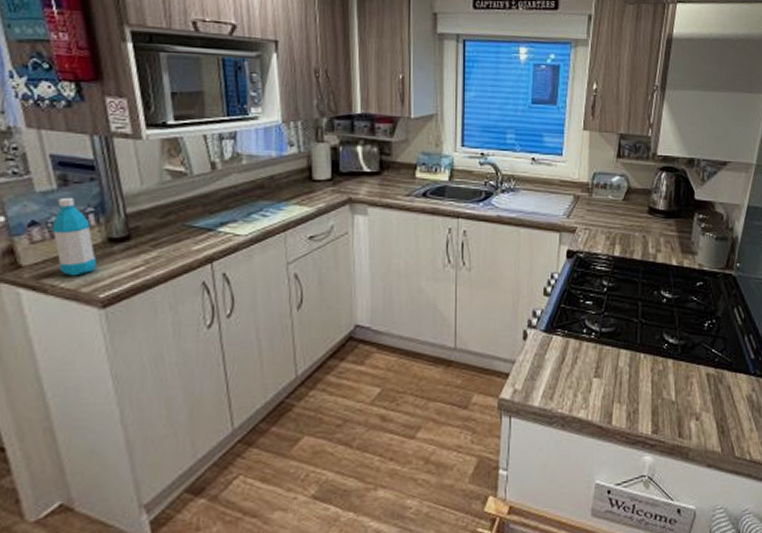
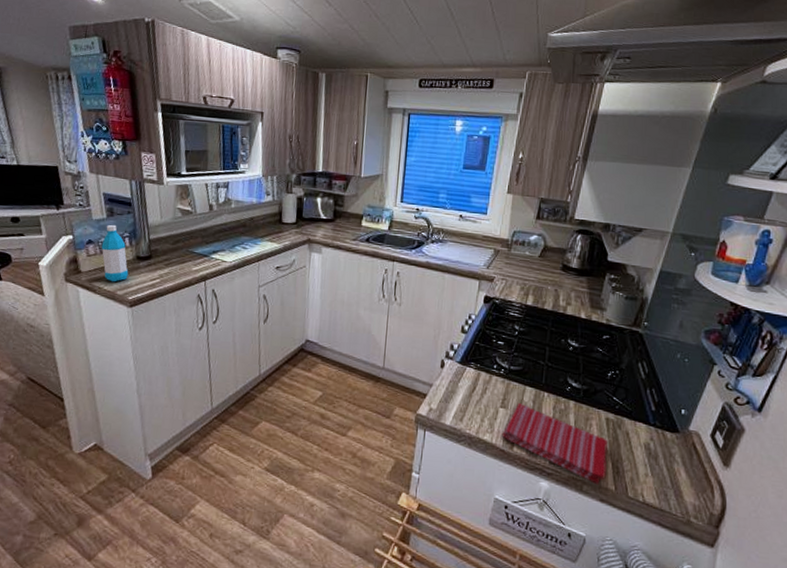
dish towel: none [598,368,711,450] -> present [502,402,608,485]

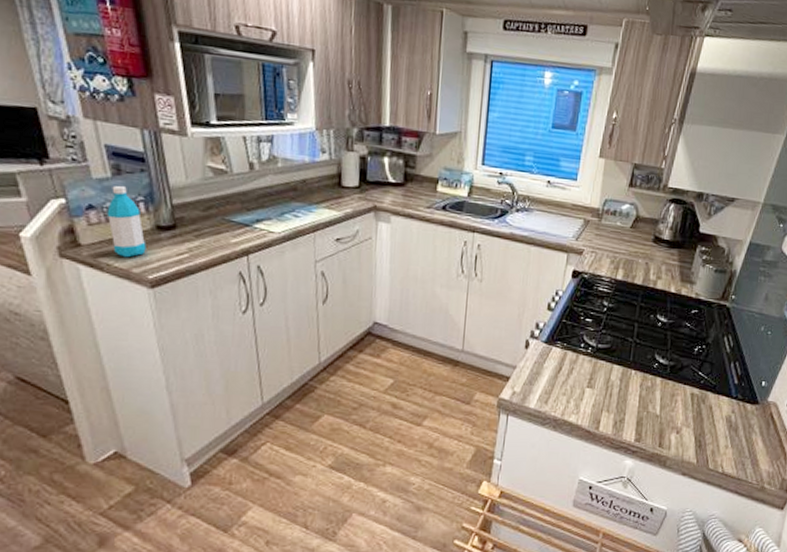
dish towel: present [502,402,608,485] -> none [587,381,692,460]

